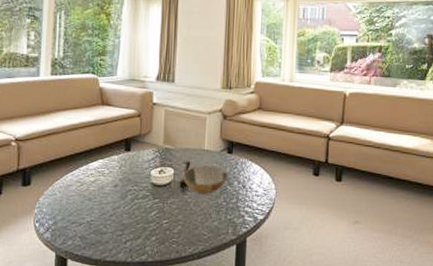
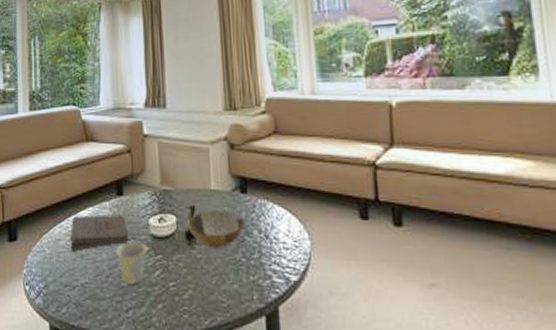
pizza box: none [80,166,133,195] -> present [70,215,129,251]
cup: none [120,189,148,222] -> present [116,242,148,284]

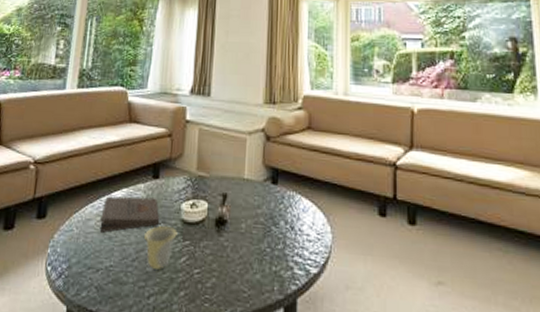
bowl: present [186,210,245,248] -> none [217,199,273,237]

